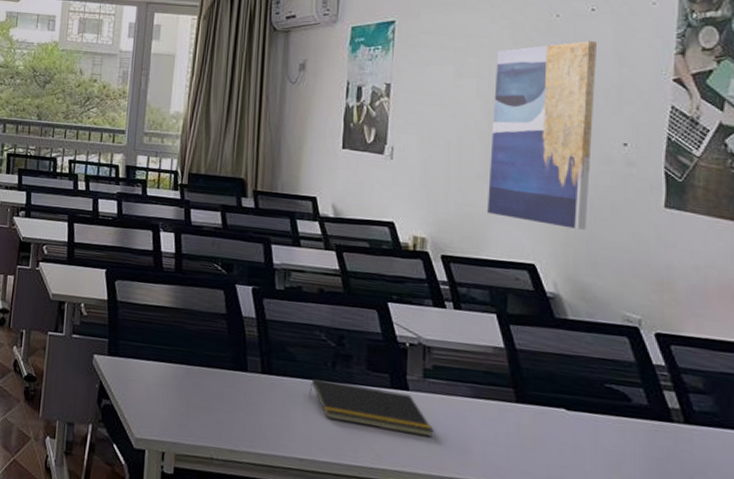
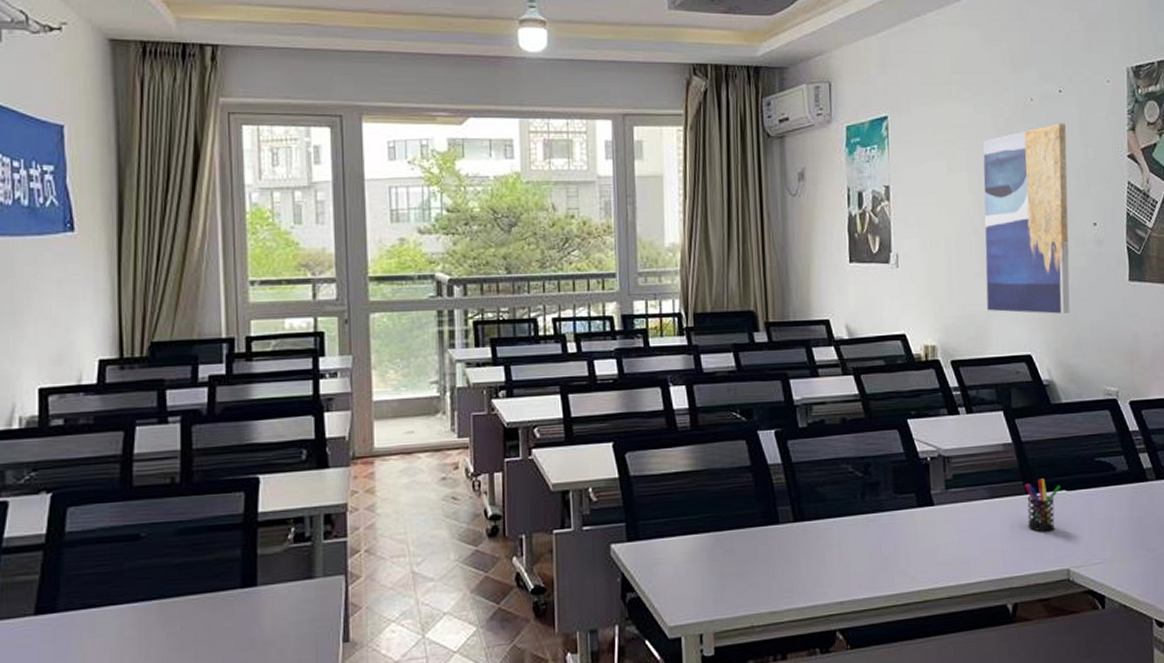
notepad: present [309,378,434,438] -> none [842,509,959,553]
pen holder: none [515,390,559,448] -> present [1025,478,1061,532]

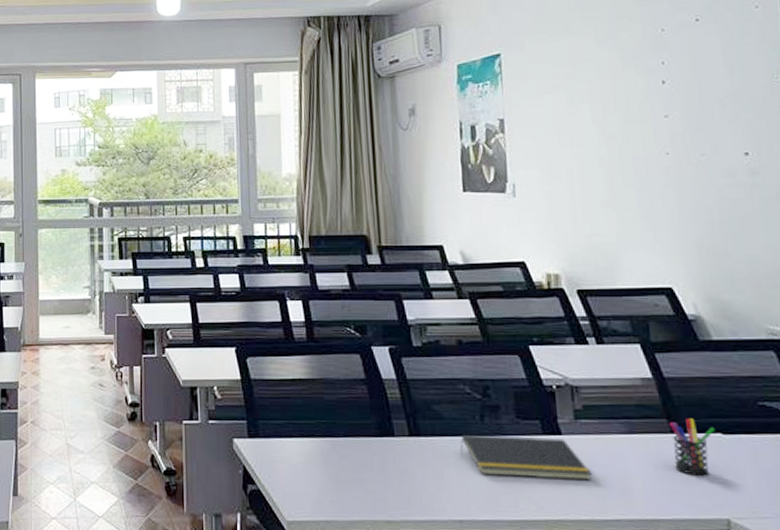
notepad: none [842,509,959,553] -> present [460,434,592,481]
wall art: present [983,123,1070,314] -> none [607,52,719,246]

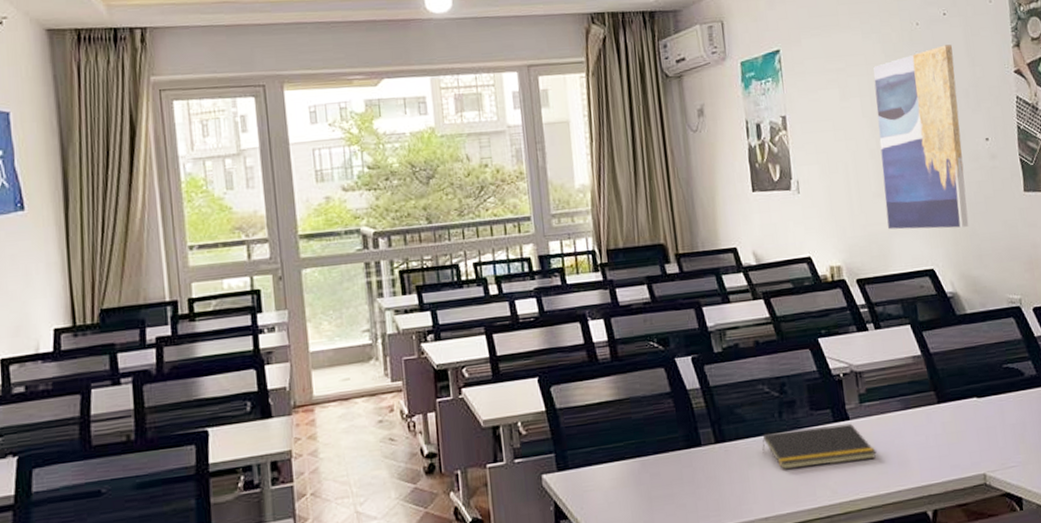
wall art: none [607,52,719,246] -> present [873,44,969,230]
pen holder: present [670,418,715,476] -> none [936,387,972,439]

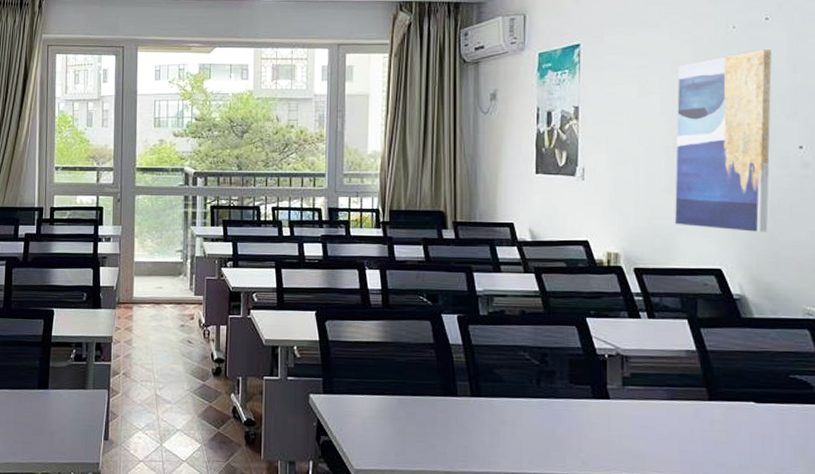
notepad: present [762,423,877,469] -> none [516,396,635,441]

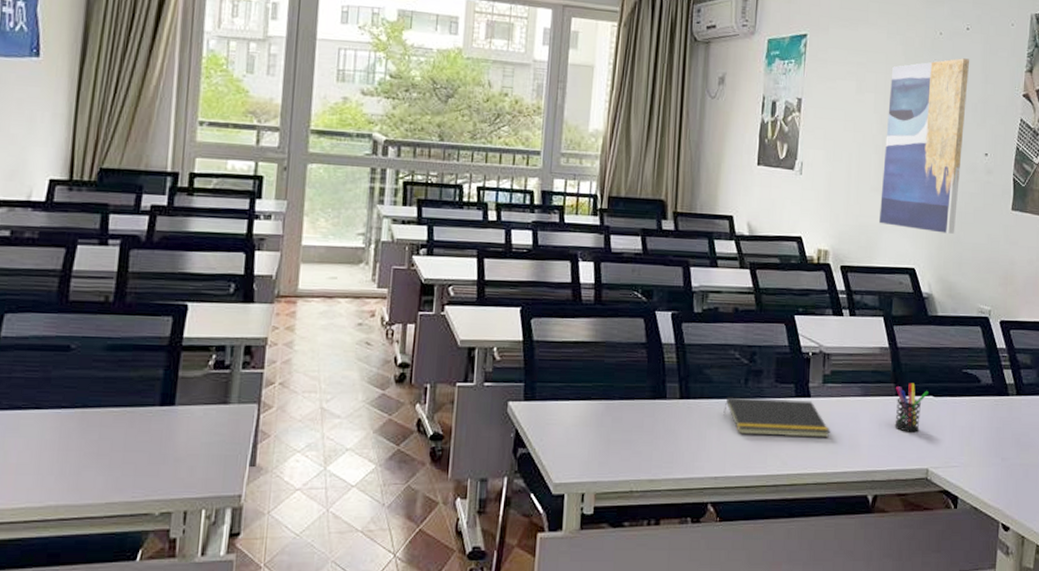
notepad: none [516,396,635,441] -> present [723,397,830,438]
pen holder: none [708,387,748,440] -> present [894,383,928,432]

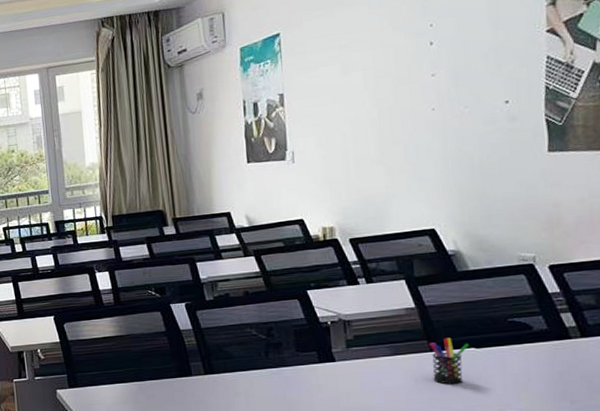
notepad: present [723,397,830,438] -> none [248,364,362,400]
wall art: present [879,58,970,234] -> none [378,10,479,193]

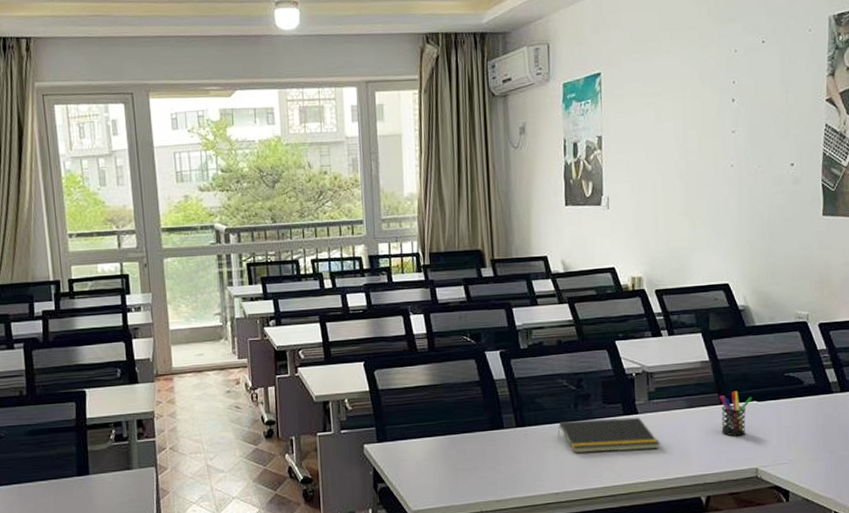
notepad: none [248,364,362,400] -> present [557,417,660,453]

